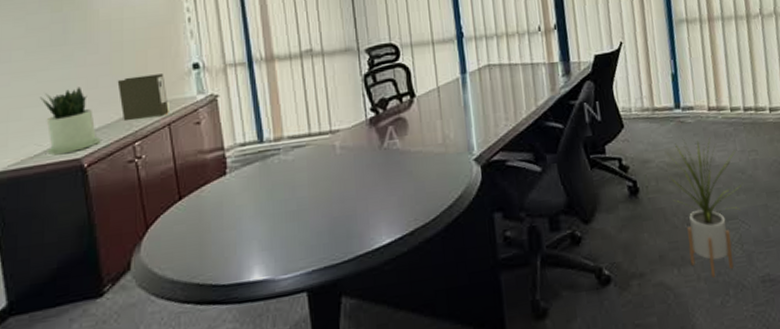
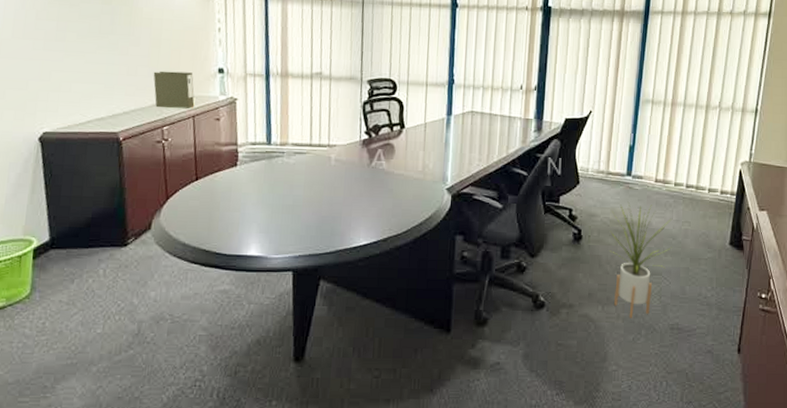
planter: present [40,87,101,156] -> none [87,72,136,127]

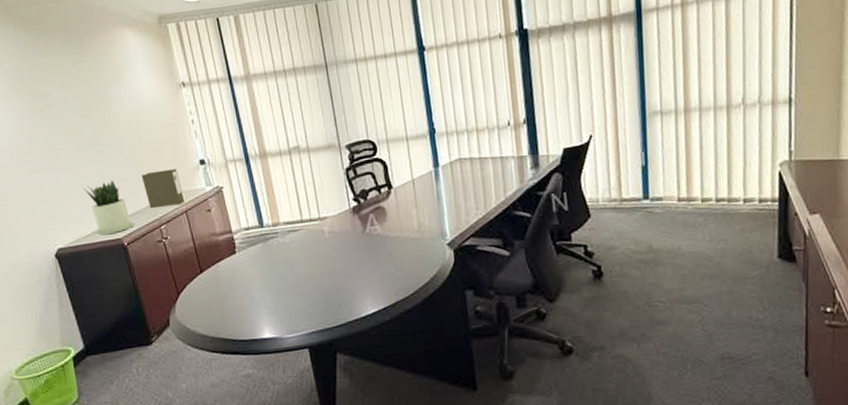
planter: none [87,72,136,127] -> present [84,180,135,236]
house plant: present [610,201,672,318] -> none [633,227,709,353]

